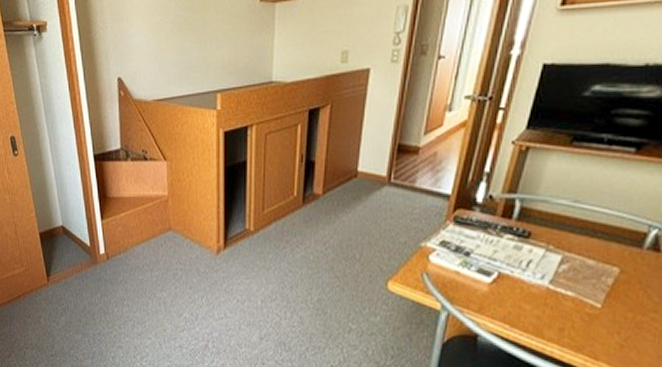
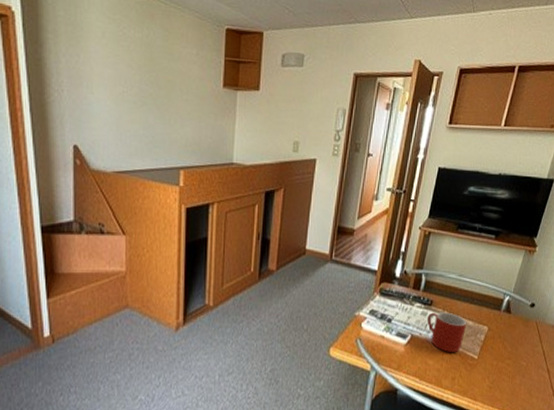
mug: none [522,246,585,298] -> present [427,312,467,353]

